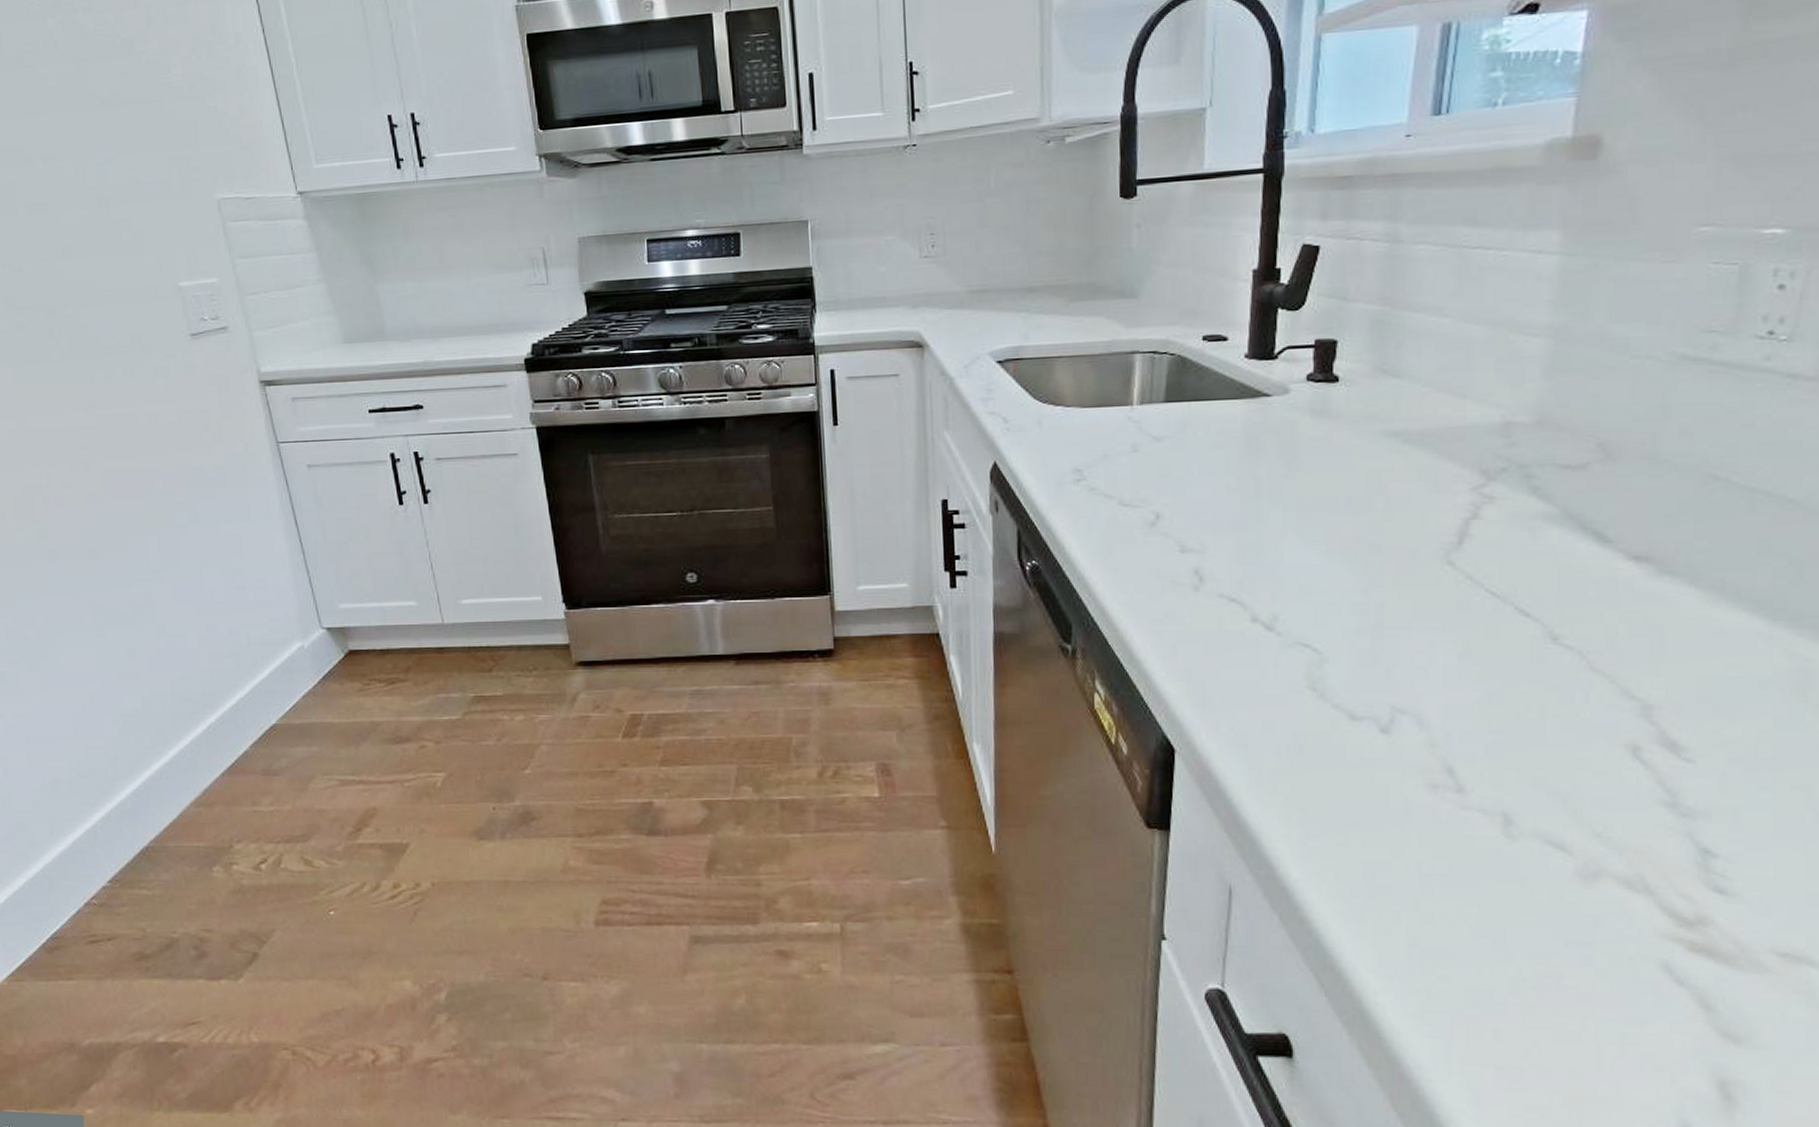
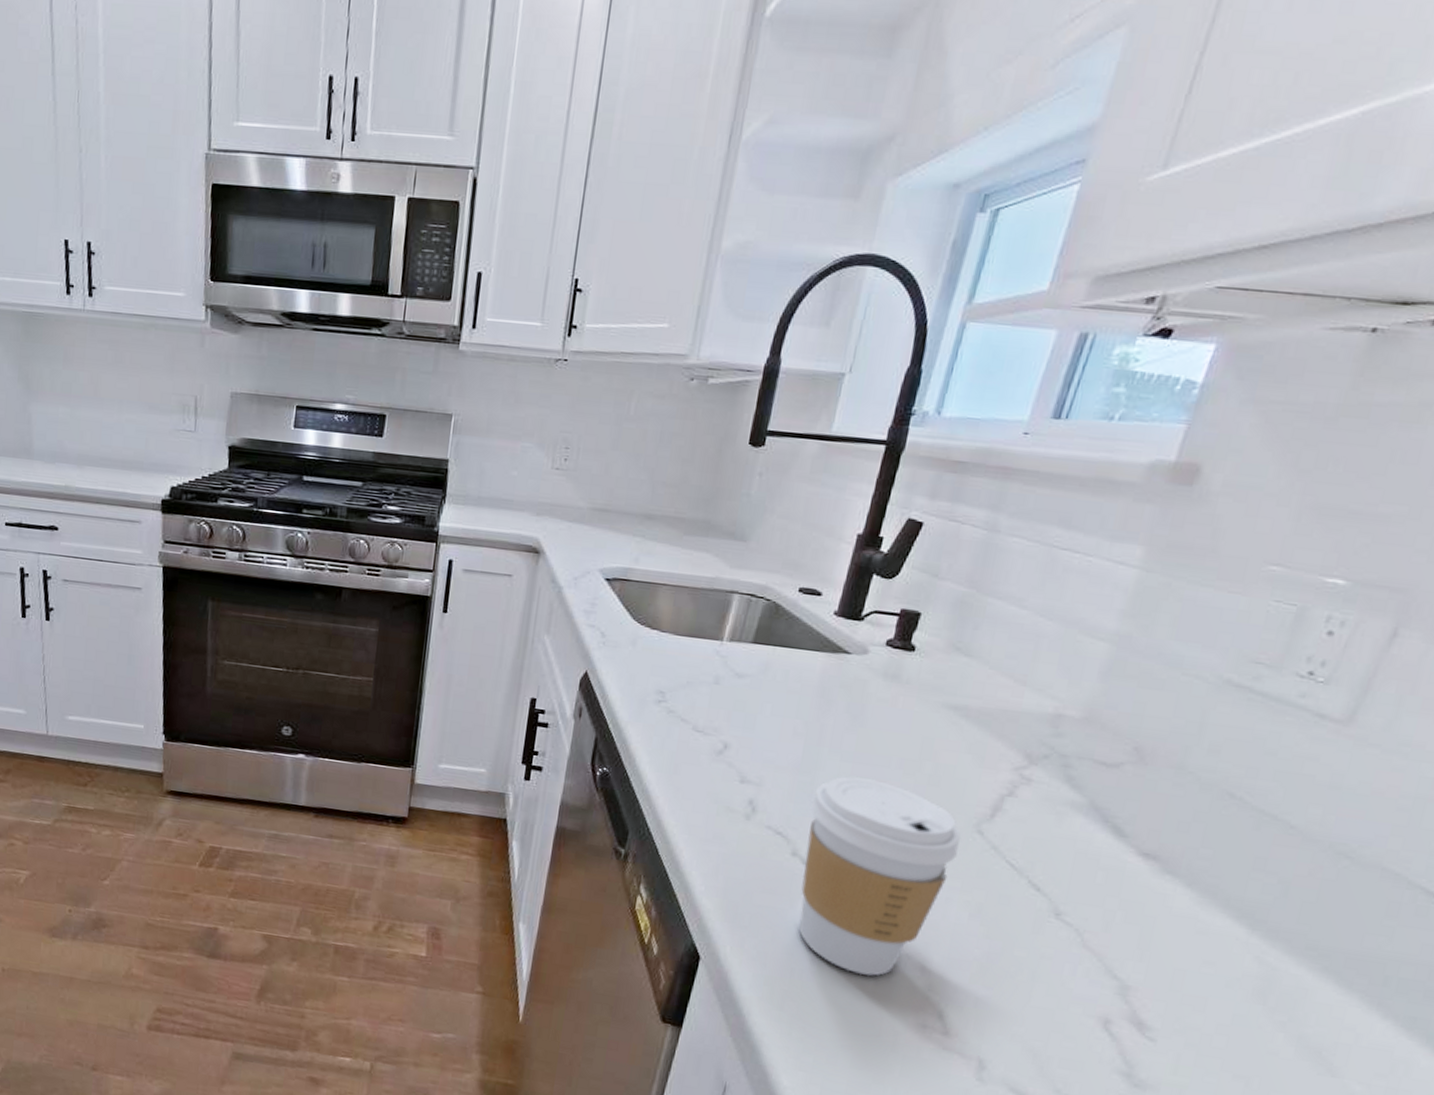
coffee cup: none [1261,524,1430,741] -> present [799,776,961,976]

